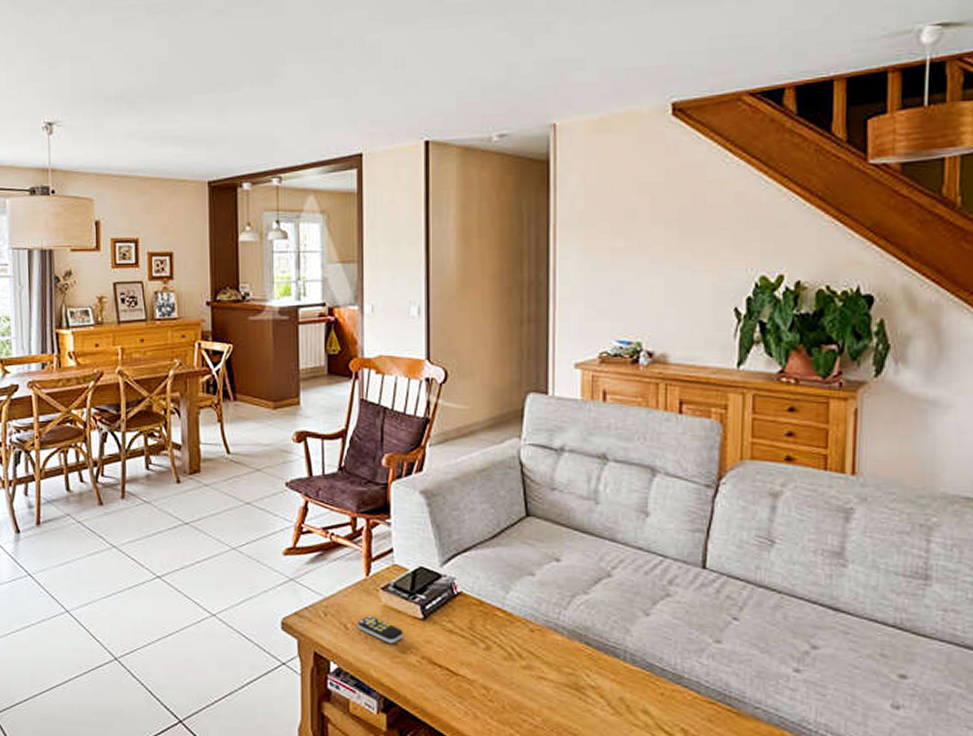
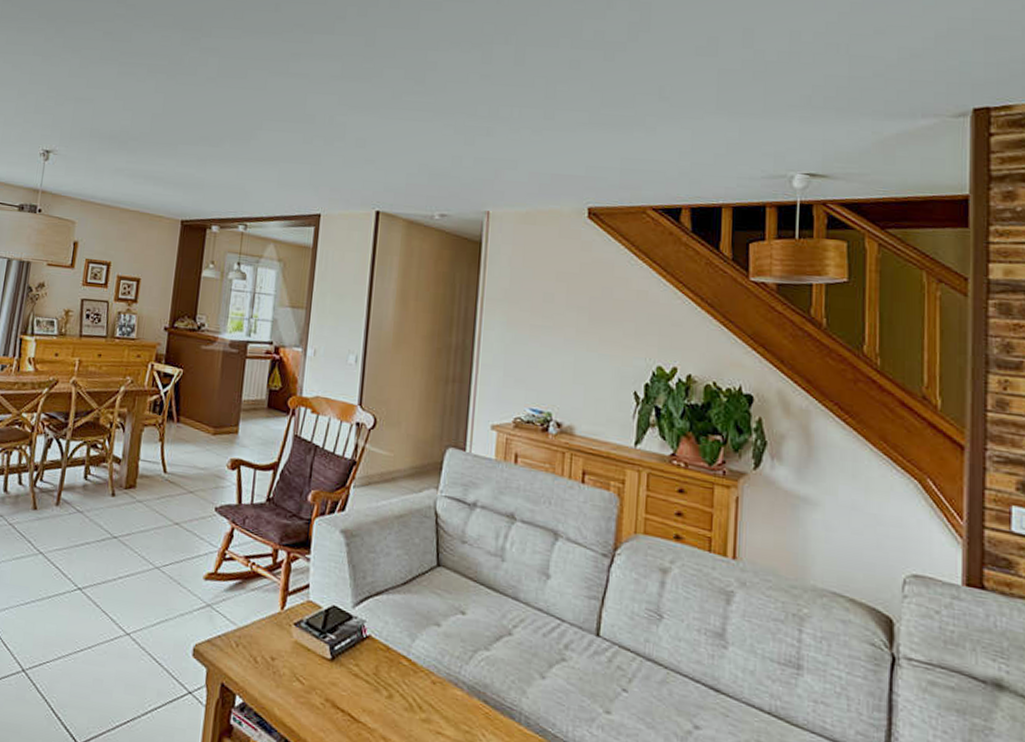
remote control: present [357,616,403,644] -> none [267,651,310,683]

